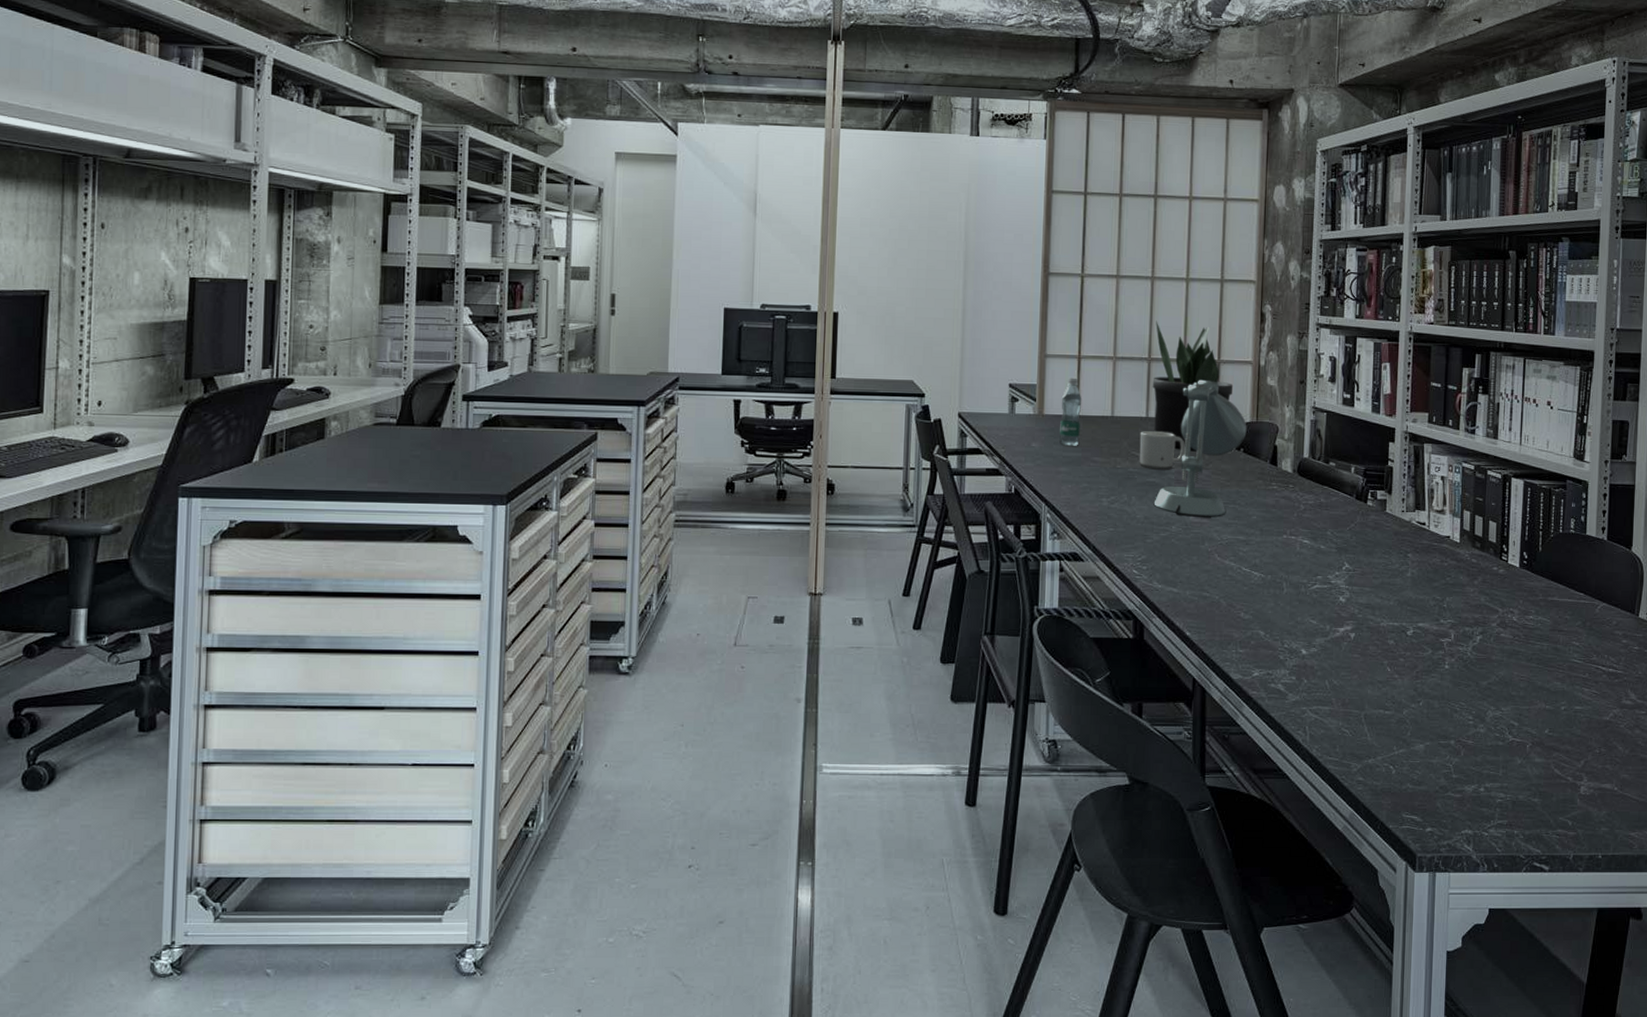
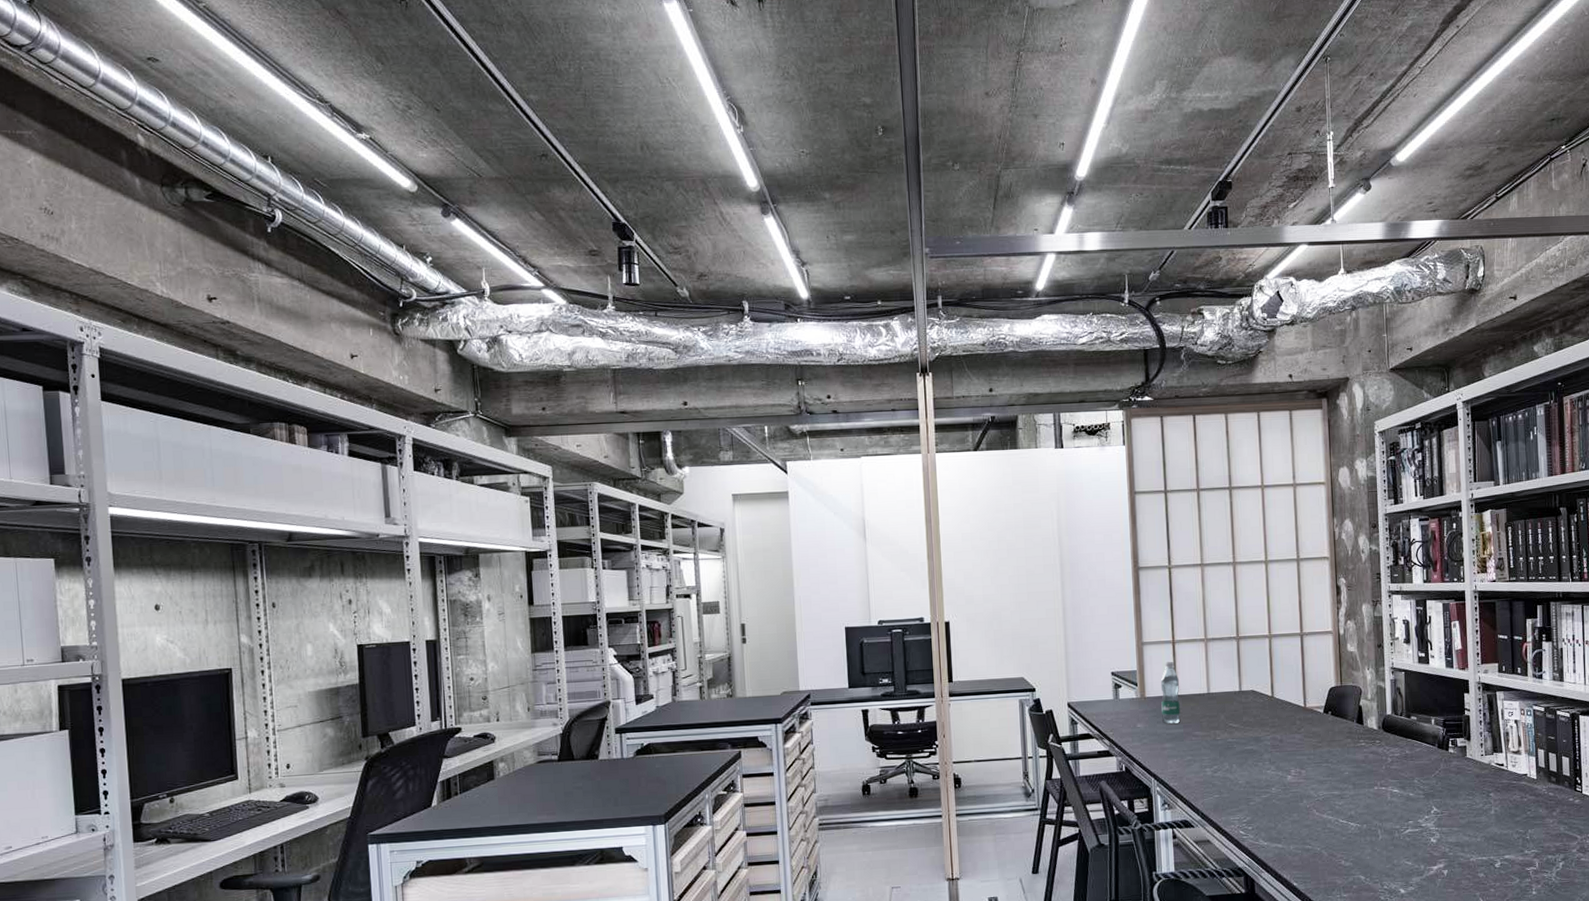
mug: present [1139,430,1186,471] -> none [1235,702,1278,739]
planter: present [1152,321,1234,452] -> none [1241,602,1317,719]
desk lamp: present [1153,380,1247,518] -> none [1253,652,1333,779]

